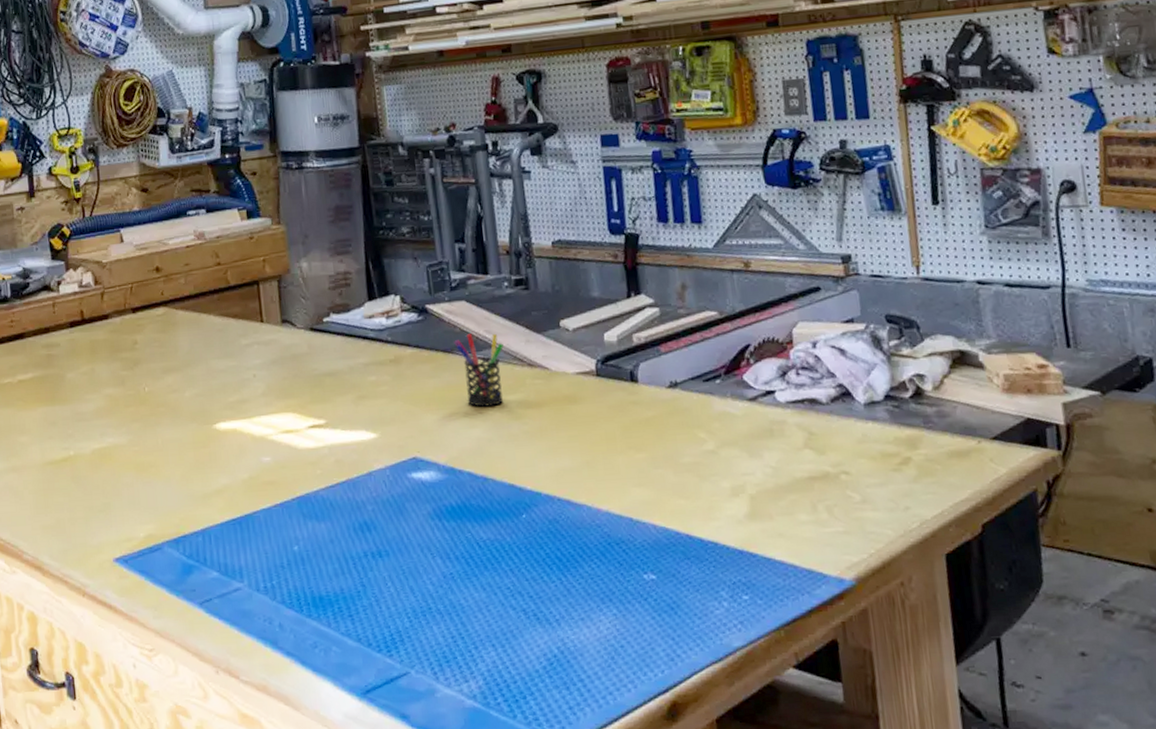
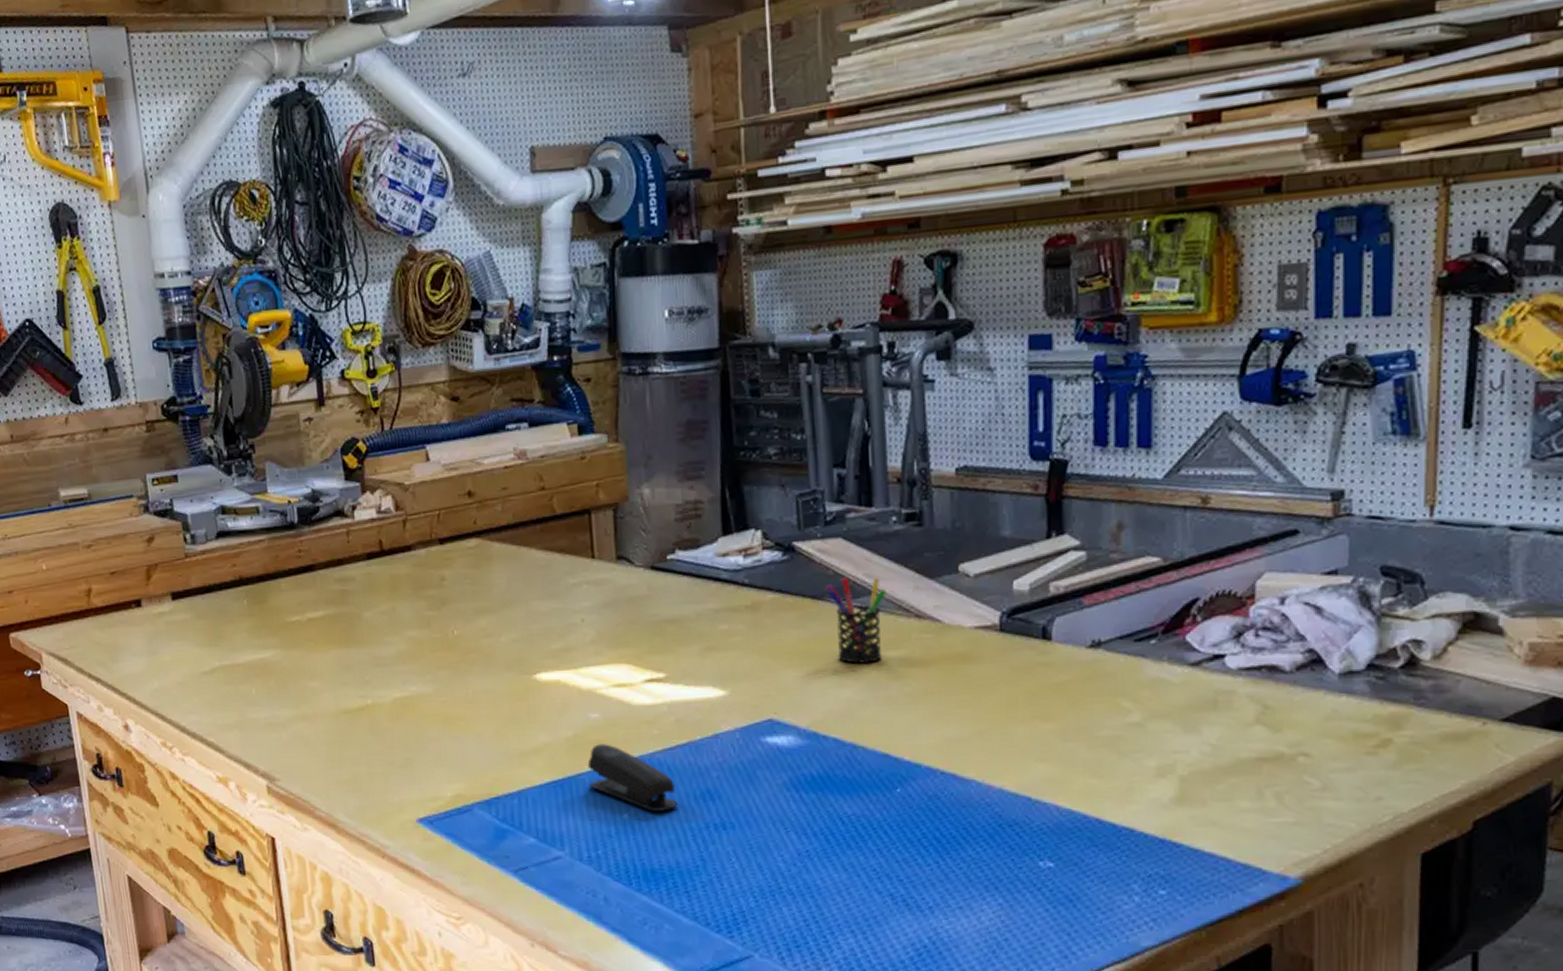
stapler: none [261,484,341,543] -> present [587,744,679,811]

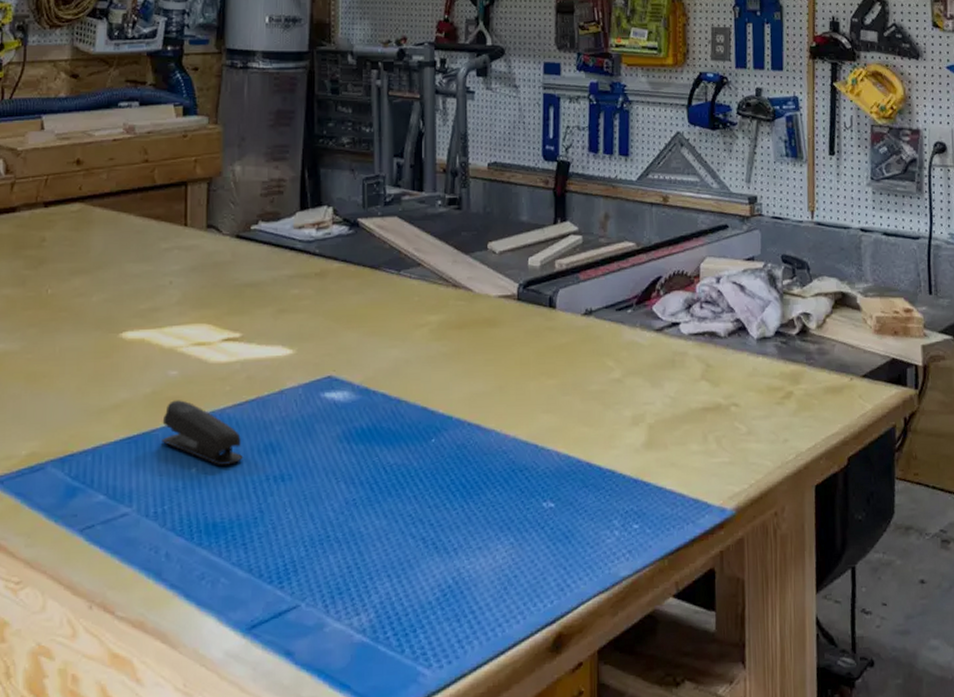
pen holder: present [825,577,886,664] -> none [382,251,431,326]

